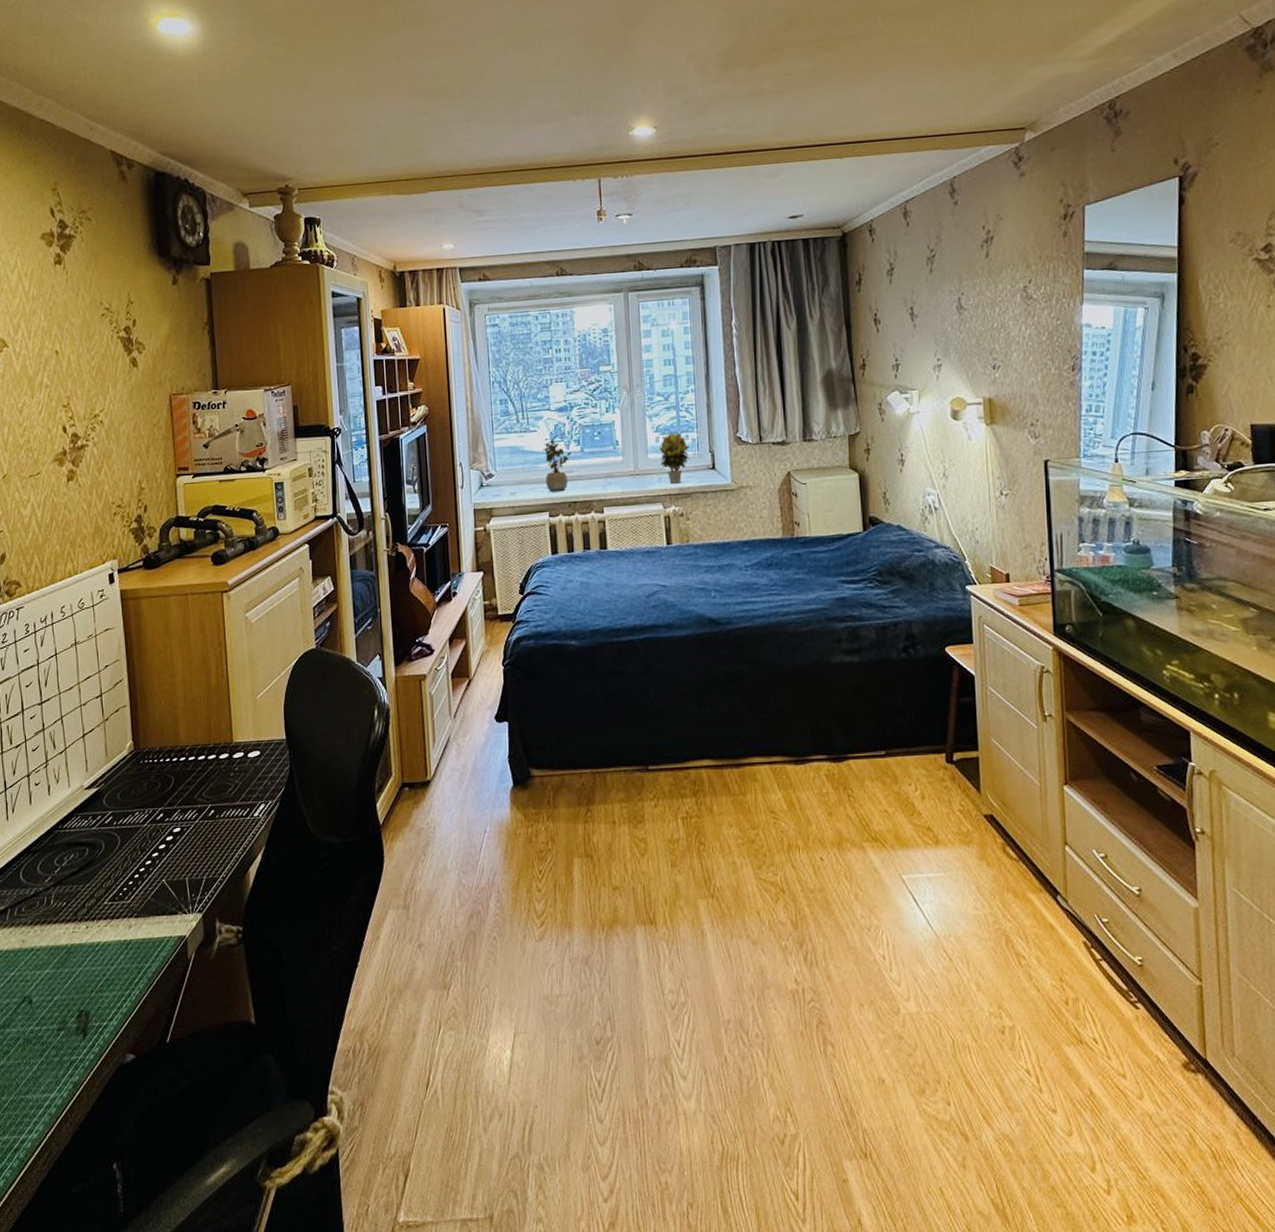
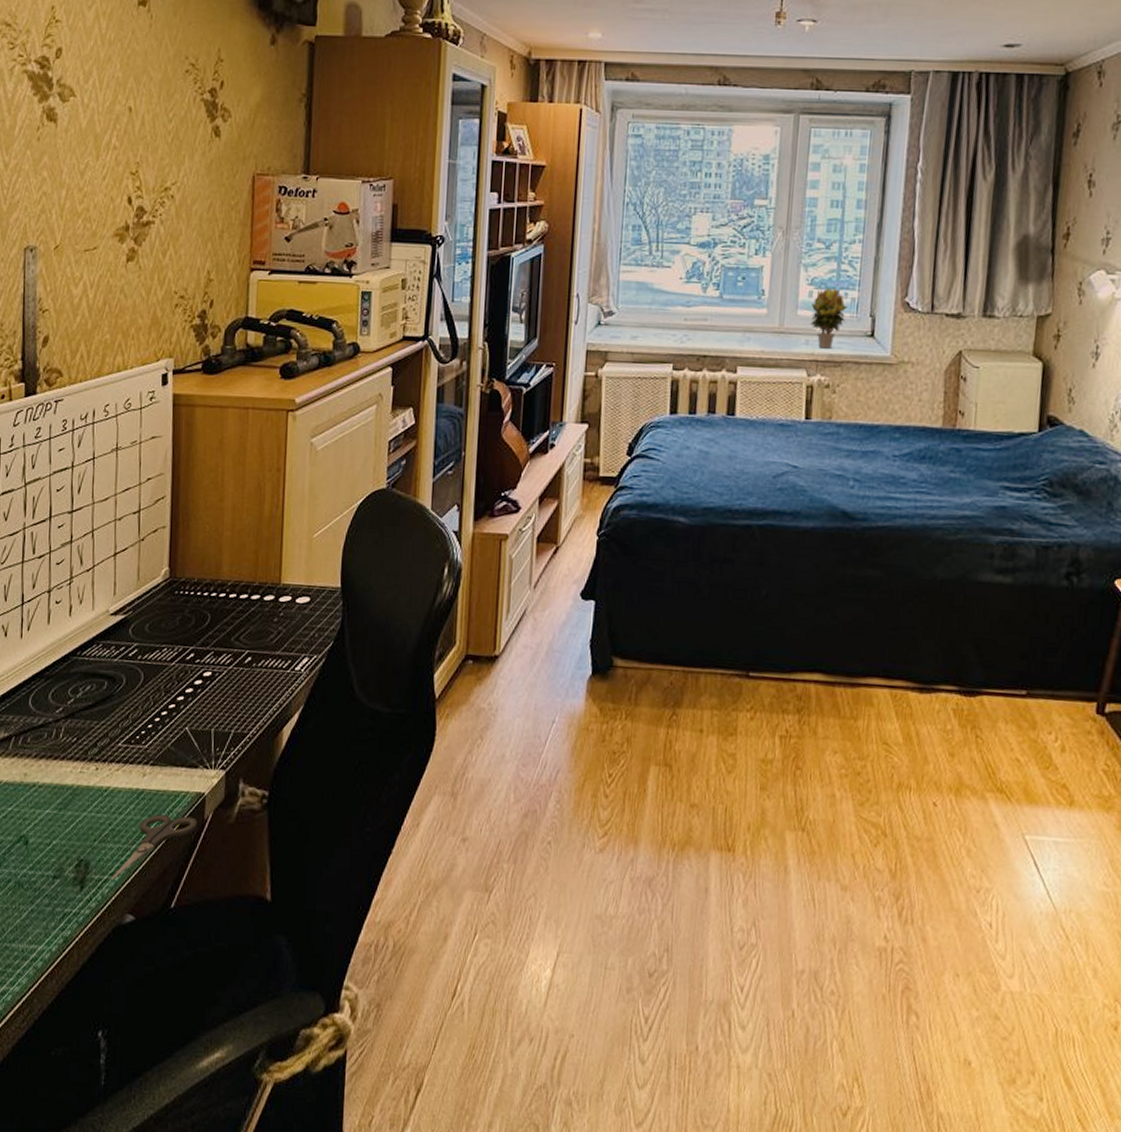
scissors: none [109,958,183,1026] -> present [110,814,198,881]
potted plant: present [543,439,572,493] -> none [673,278,709,342]

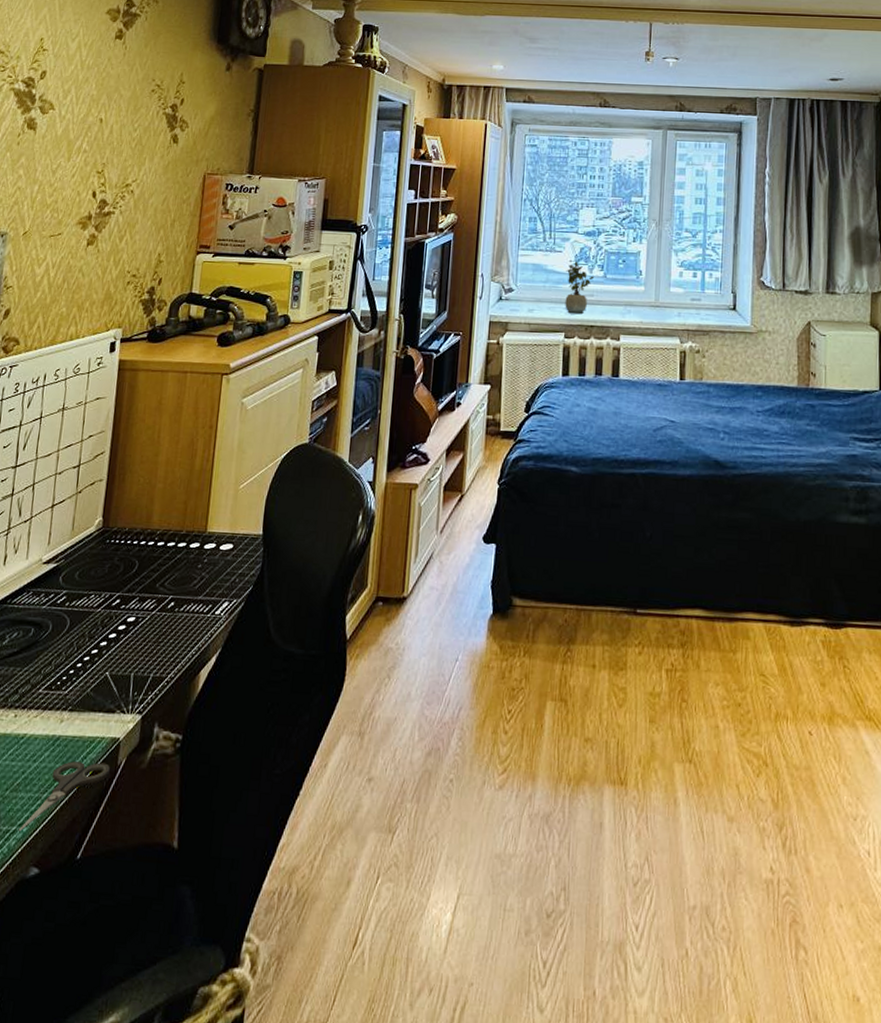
potted plant: none [673,278,709,342] -> present [565,261,595,315]
potted plant: present [809,287,847,350] -> none [680,268,712,321]

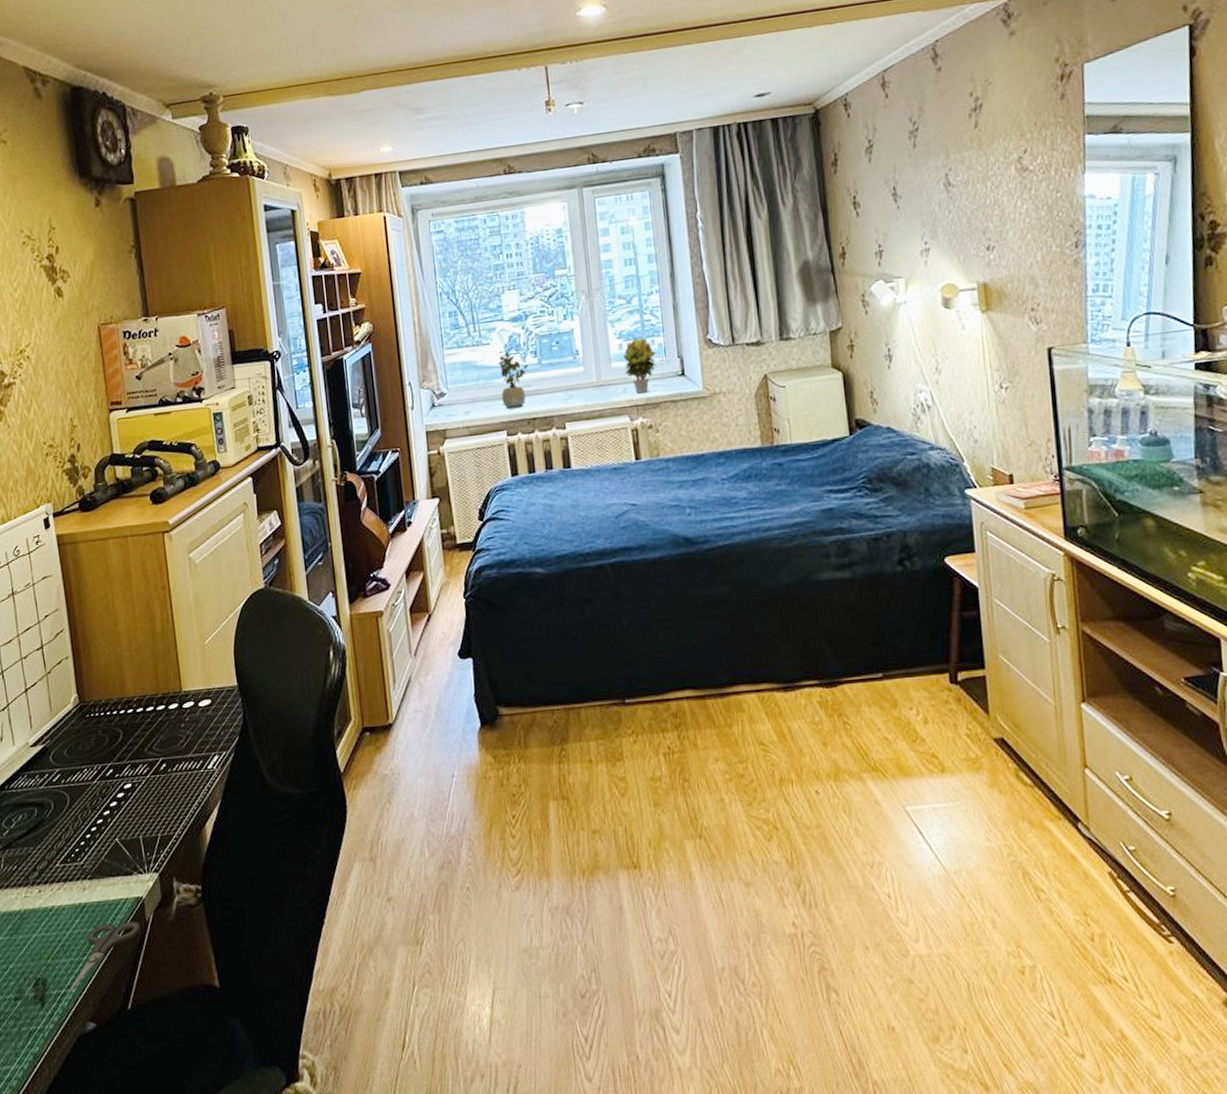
potted plant: none [680,268,712,321] -> present [623,337,657,395]

